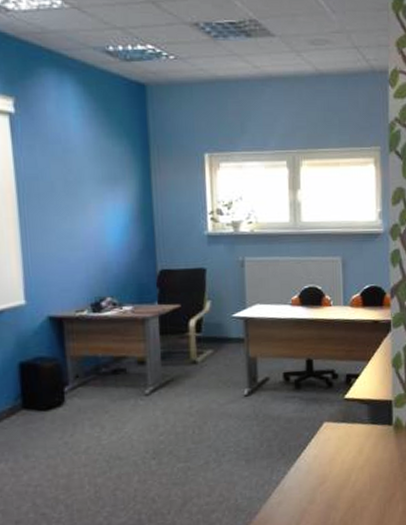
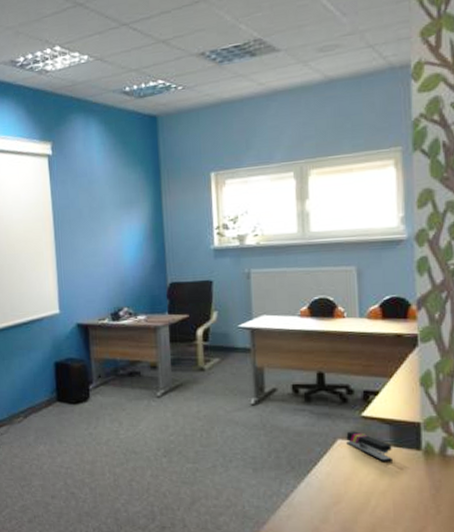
stapler: none [331,413,369,440] -> present [346,431,392,462]

